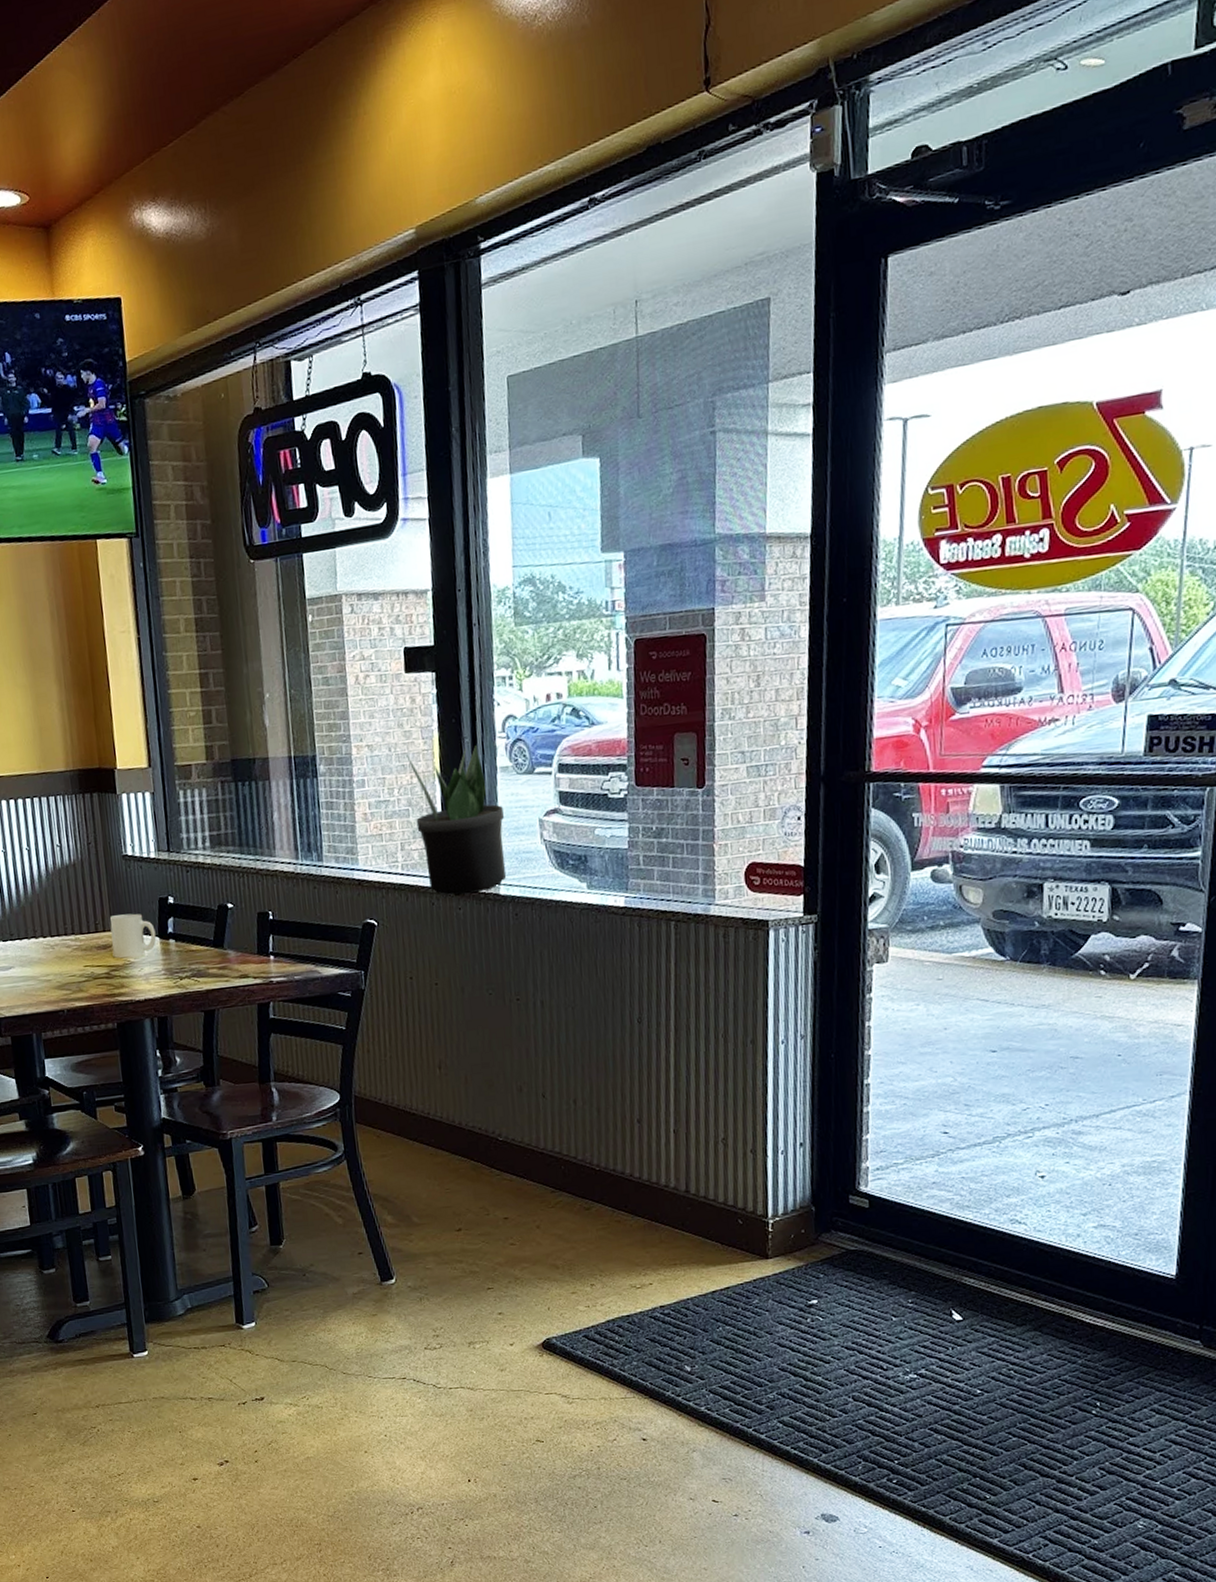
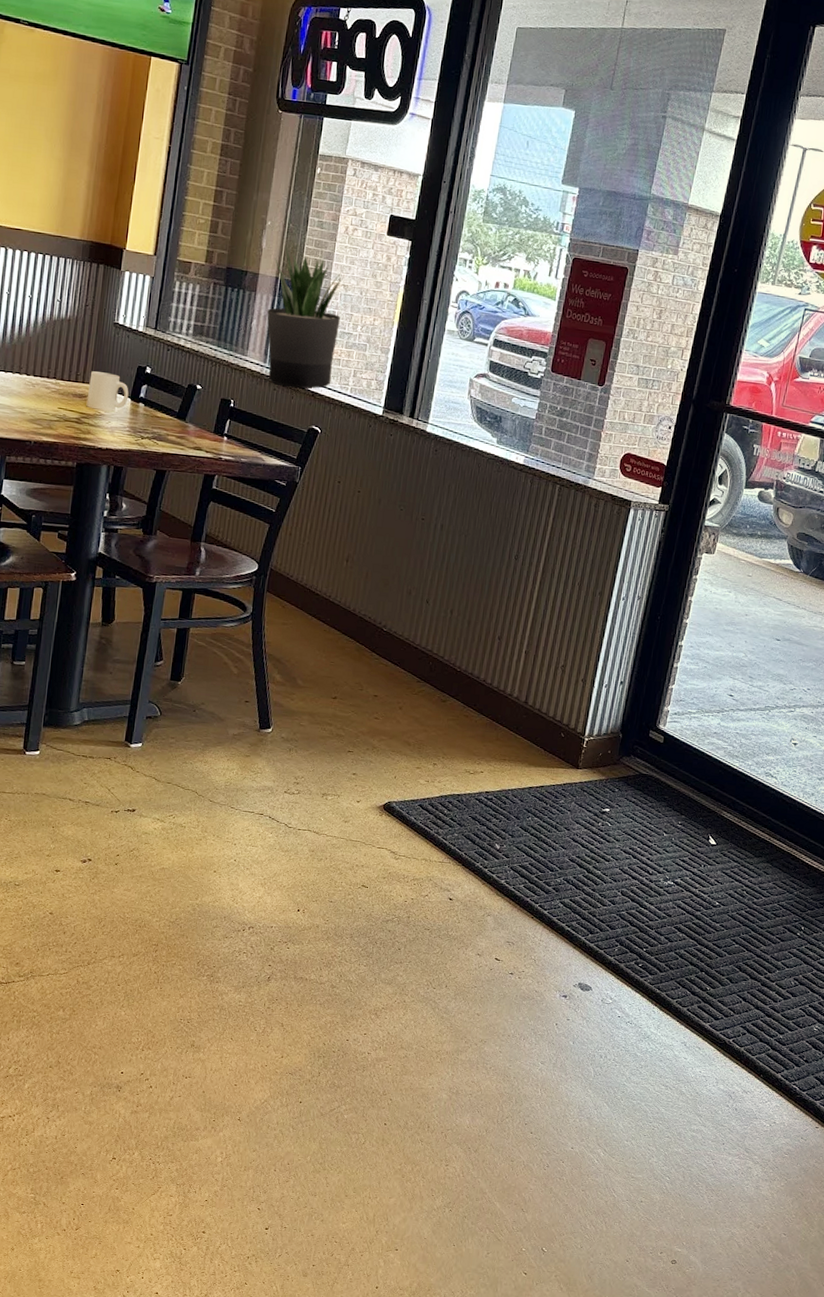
planter: none [282,715,377,882] -> present [267,244,342,389]
planter: present [406,745,507,895] -> none [370,301,443,425]

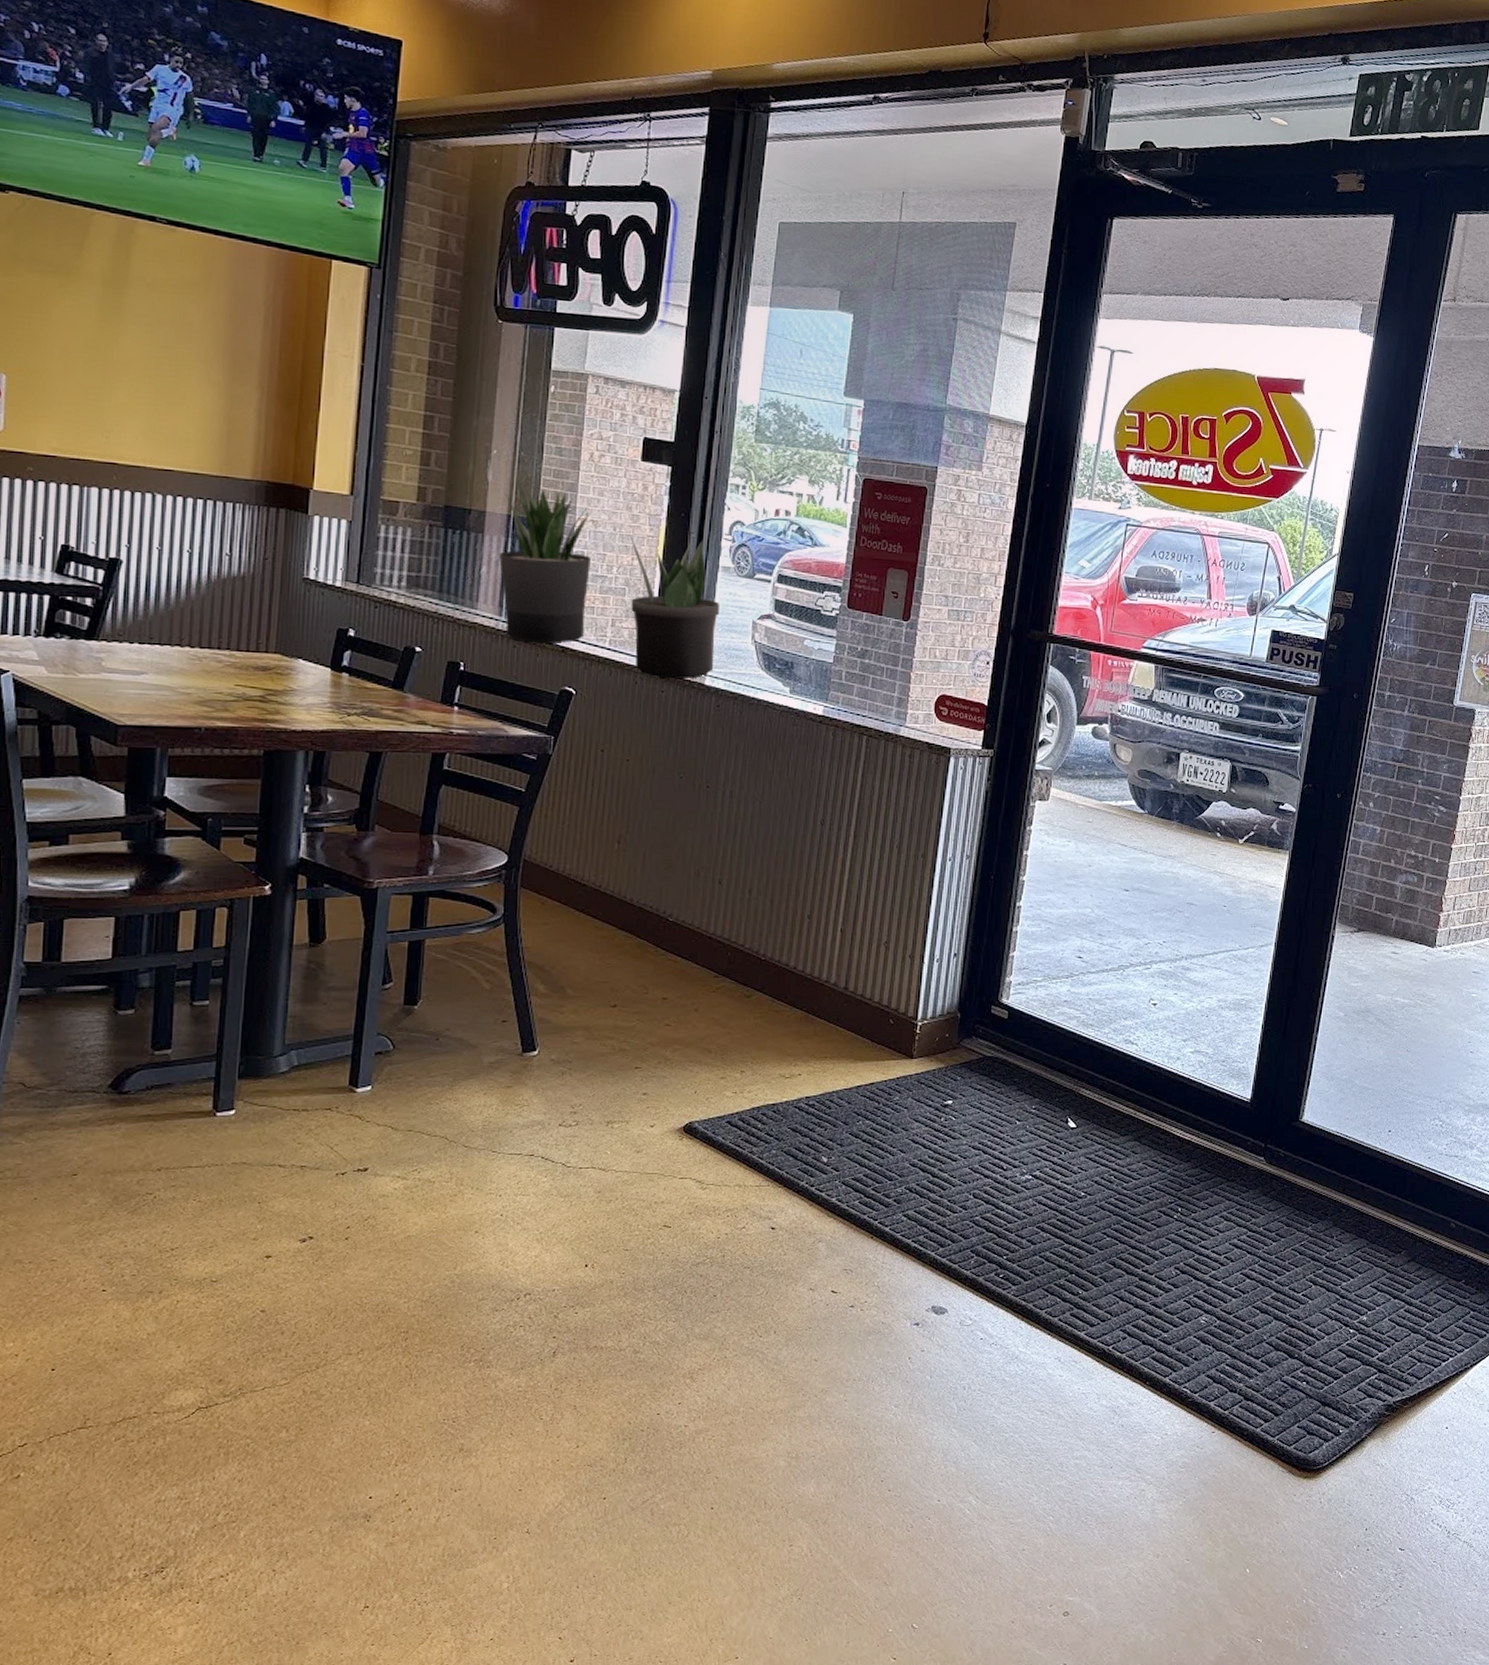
cup: present [86,371,129,412] -> none [272,638,328,686]
planter: none [370,301,443,425] -> present [630,537,719,678]

